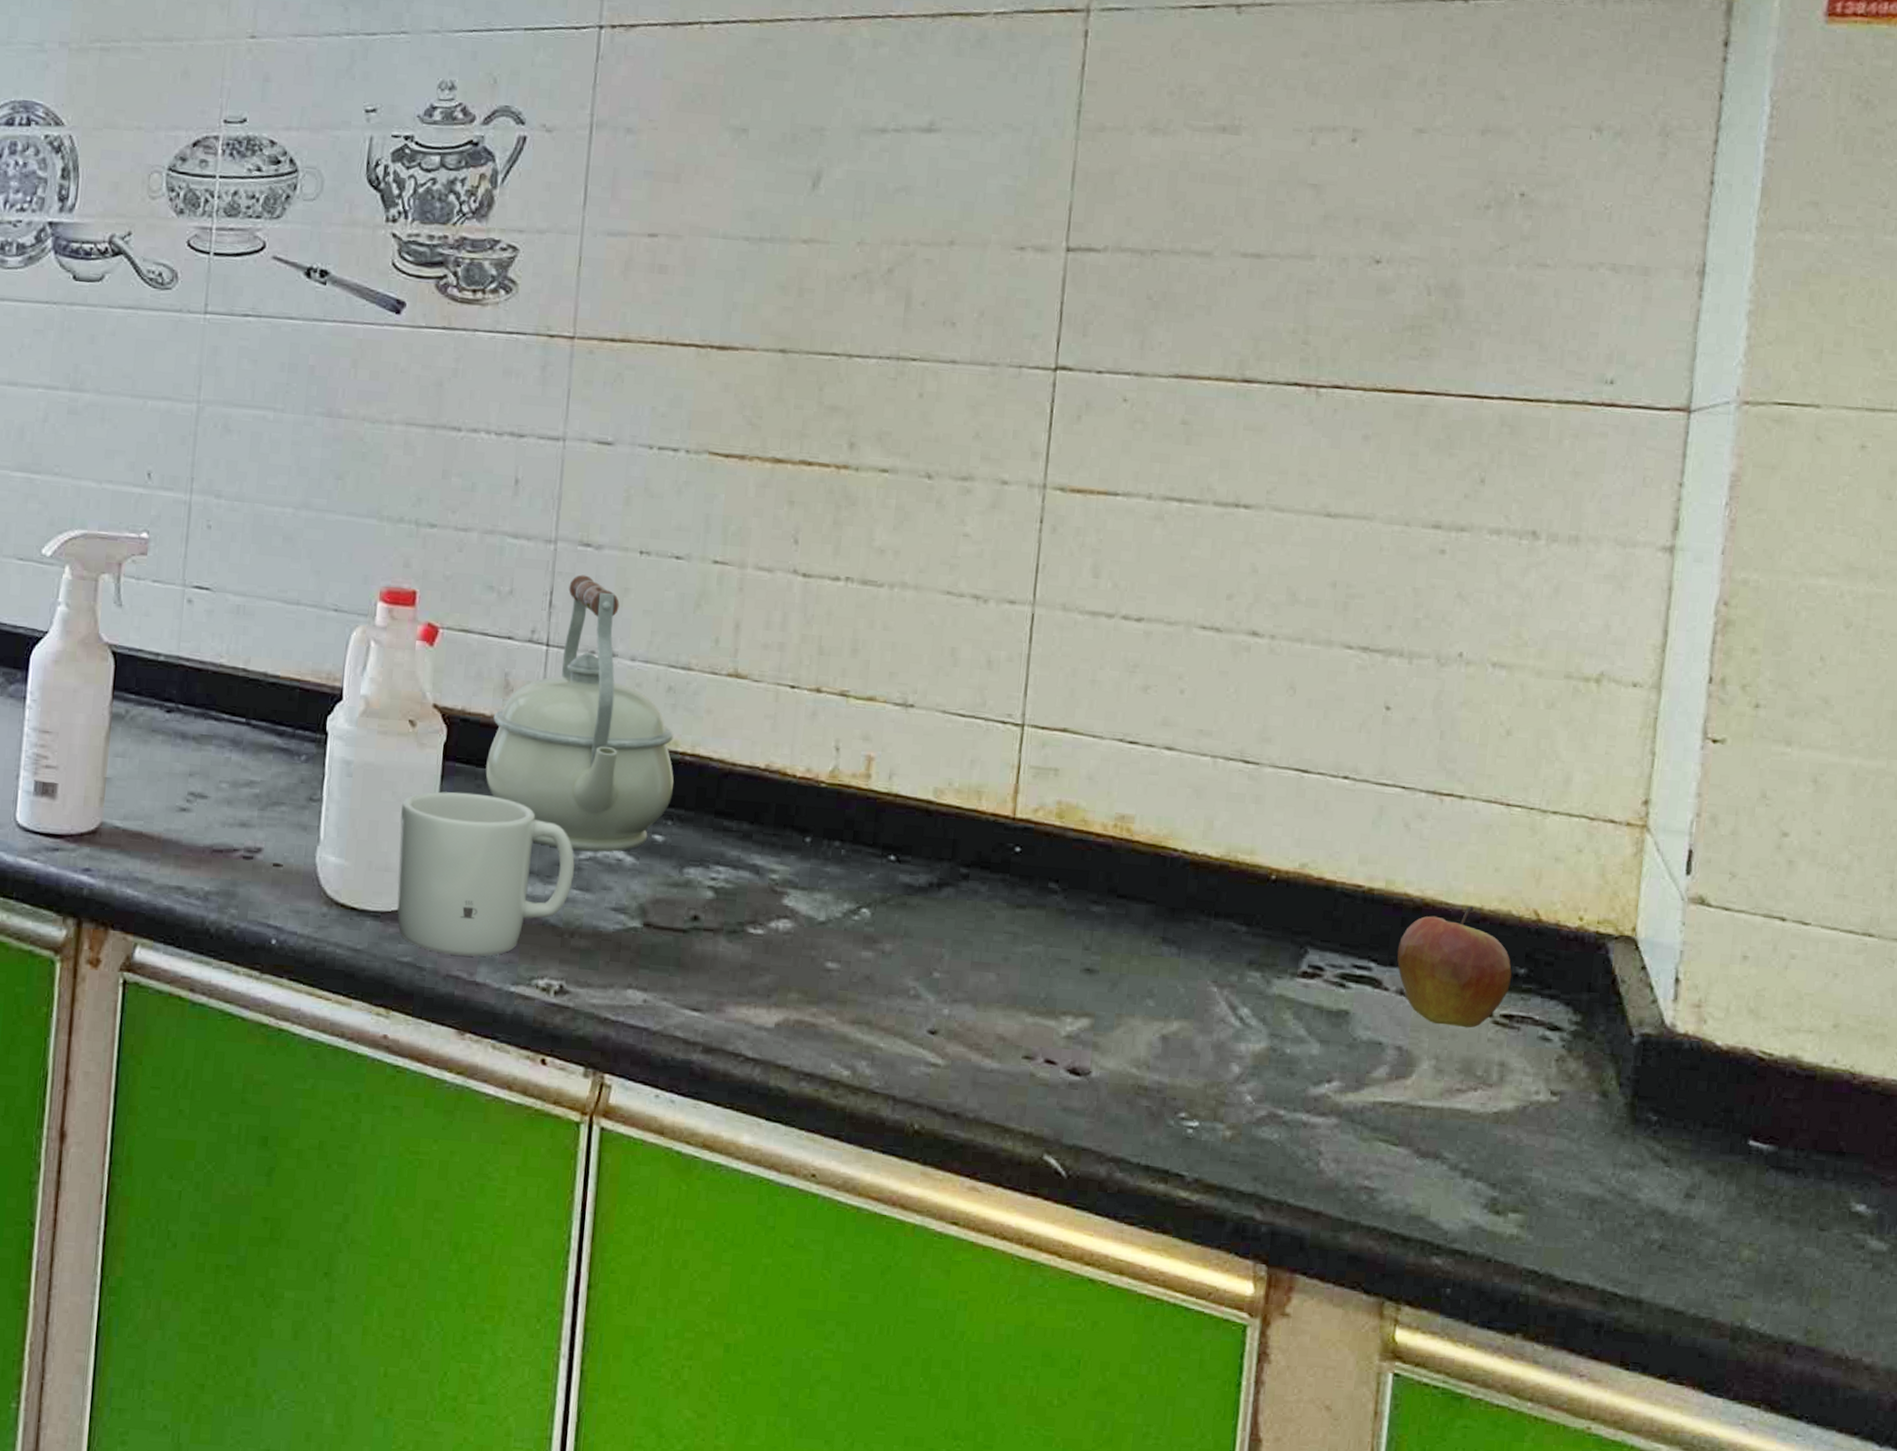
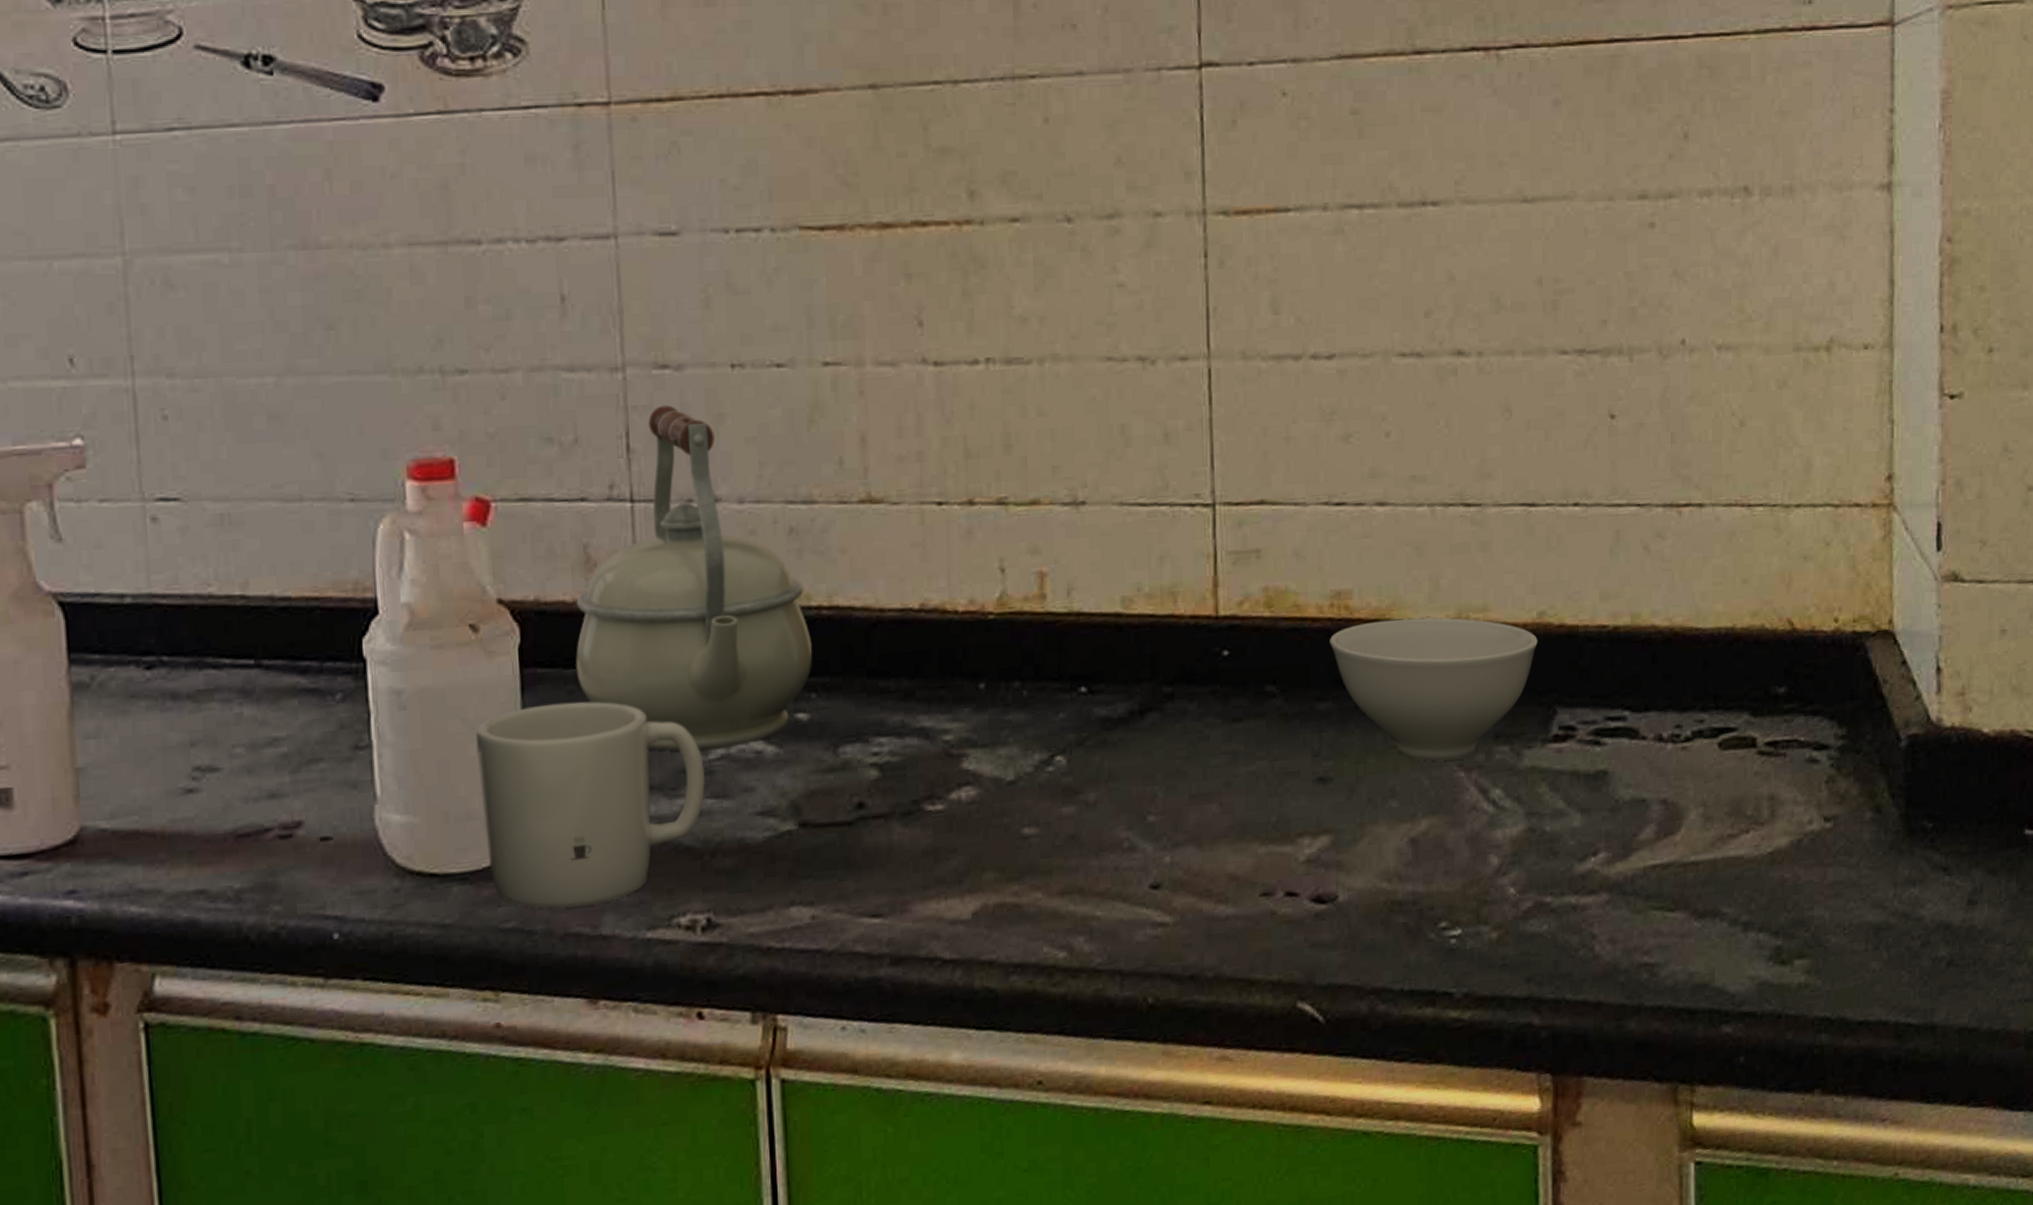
bowl: none [1109,845,1298,977] -> present [1329,617,1538,762]
fruit: present [1397,905,1513,1028] -> none [1651,626,1772,767]

